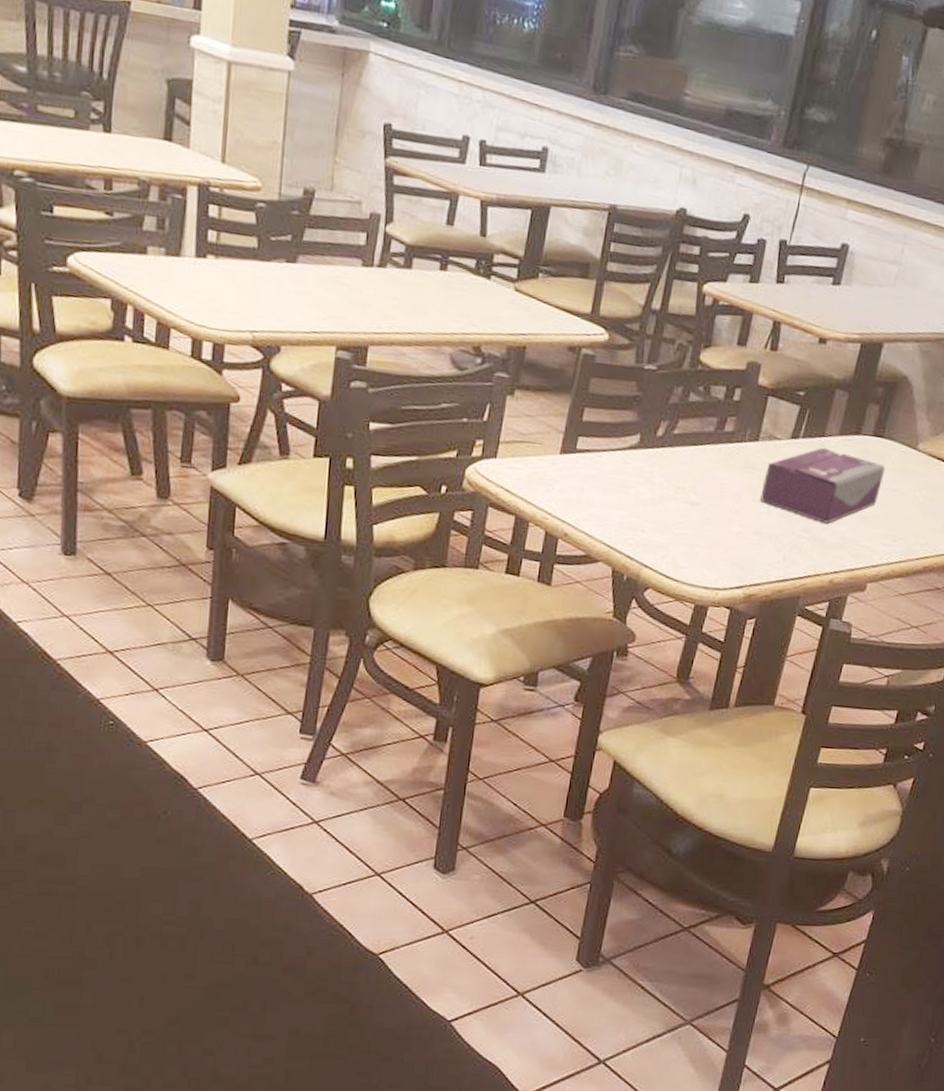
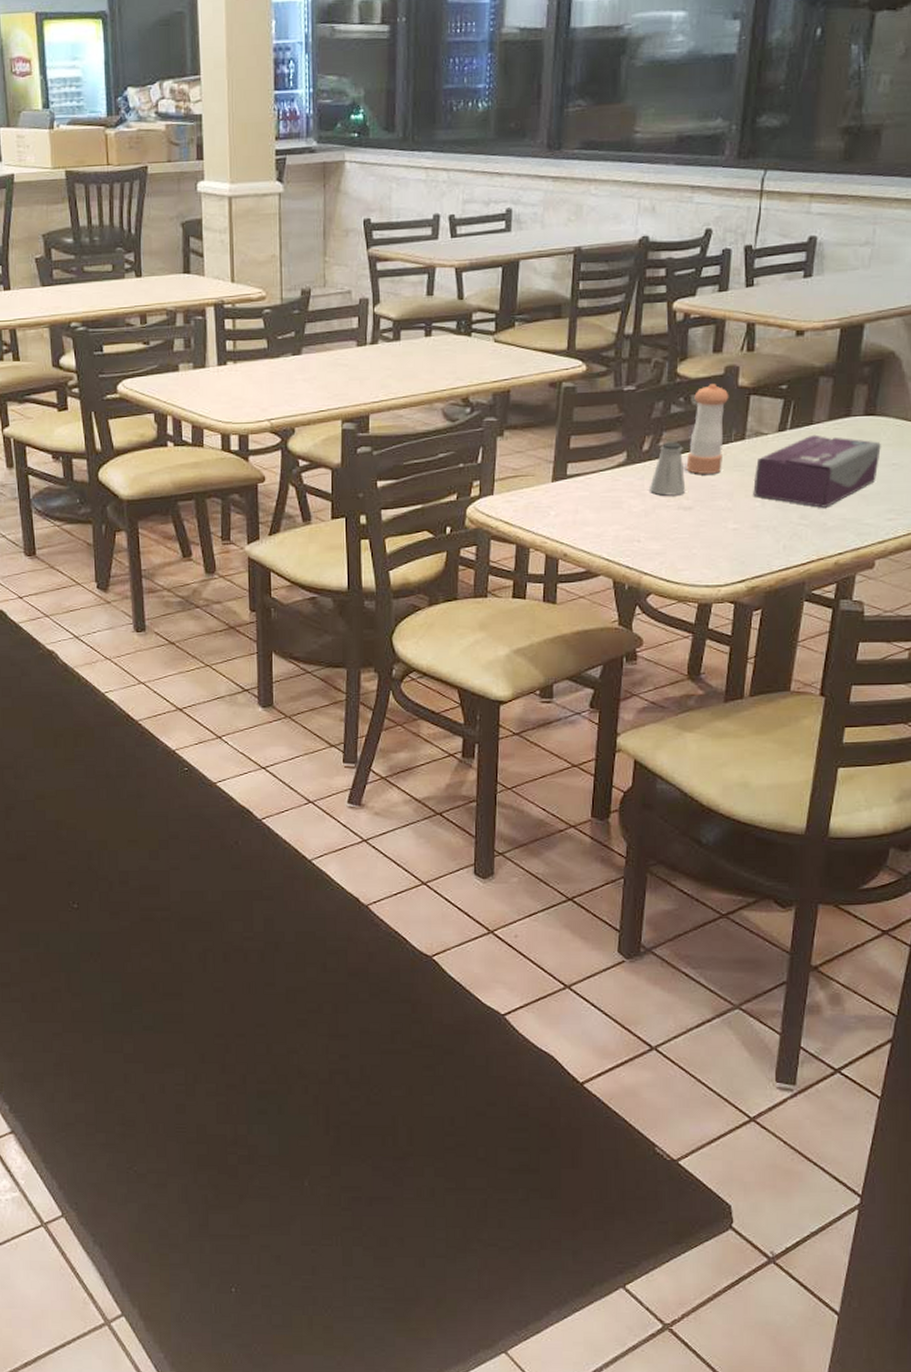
saltshaker: none [658,430,697,489] -> present [648,442,686,496]
pepper shaker: none [698,377,748,472] -> present [686,384,729,474]

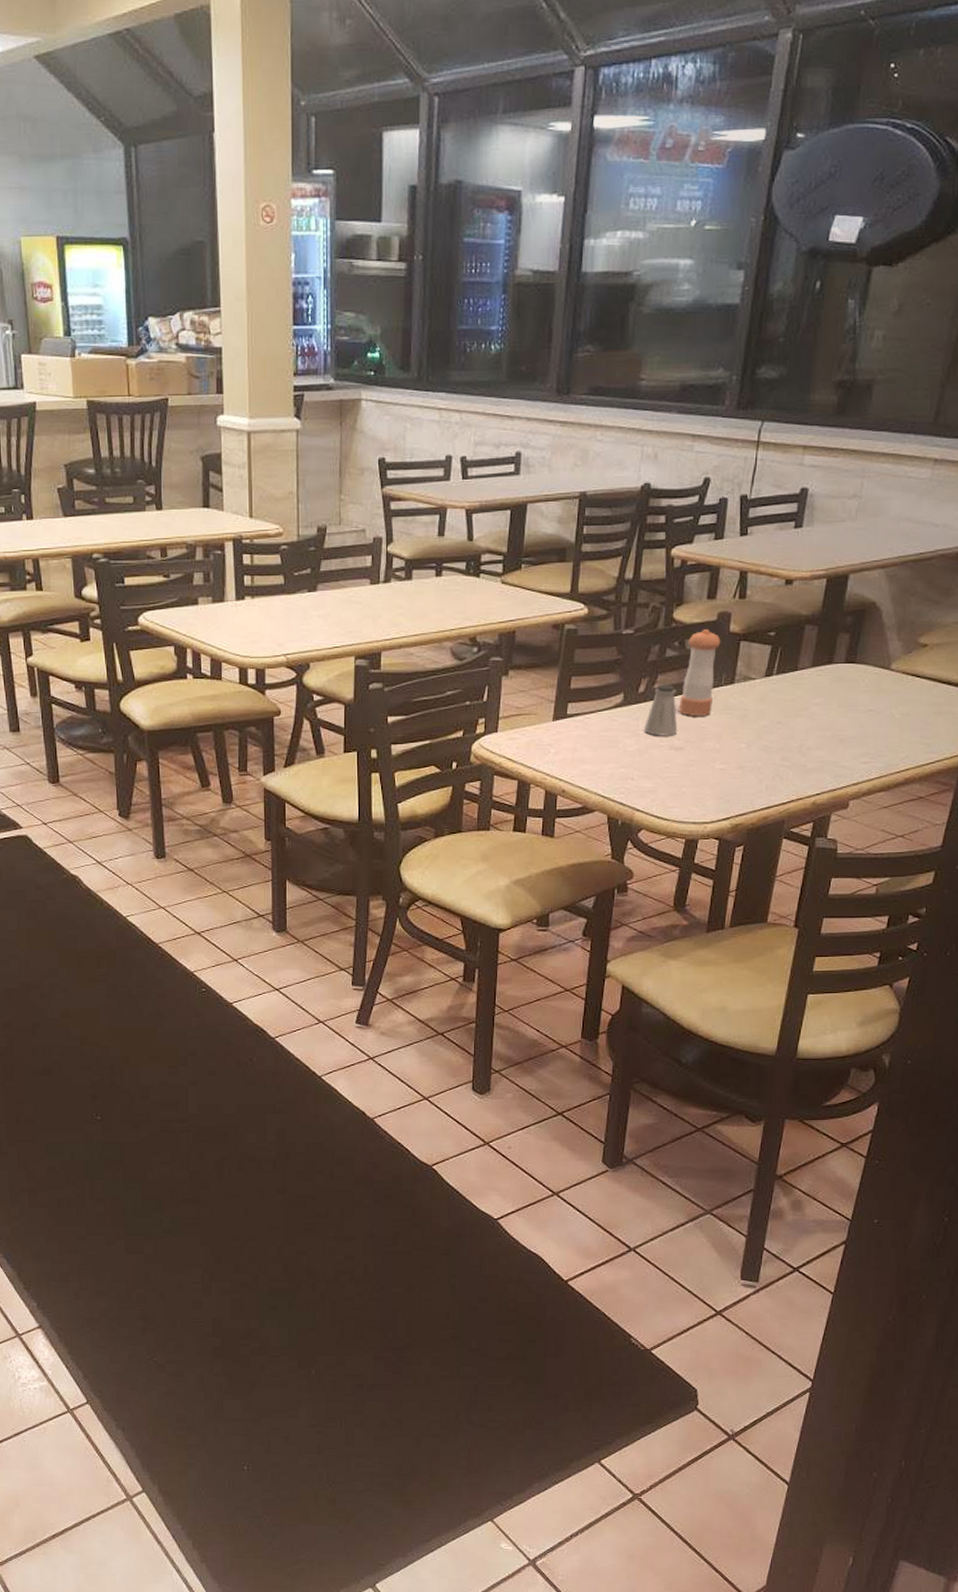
tissue box: present [753,434,881,508] -> none [740,680,859,750]

